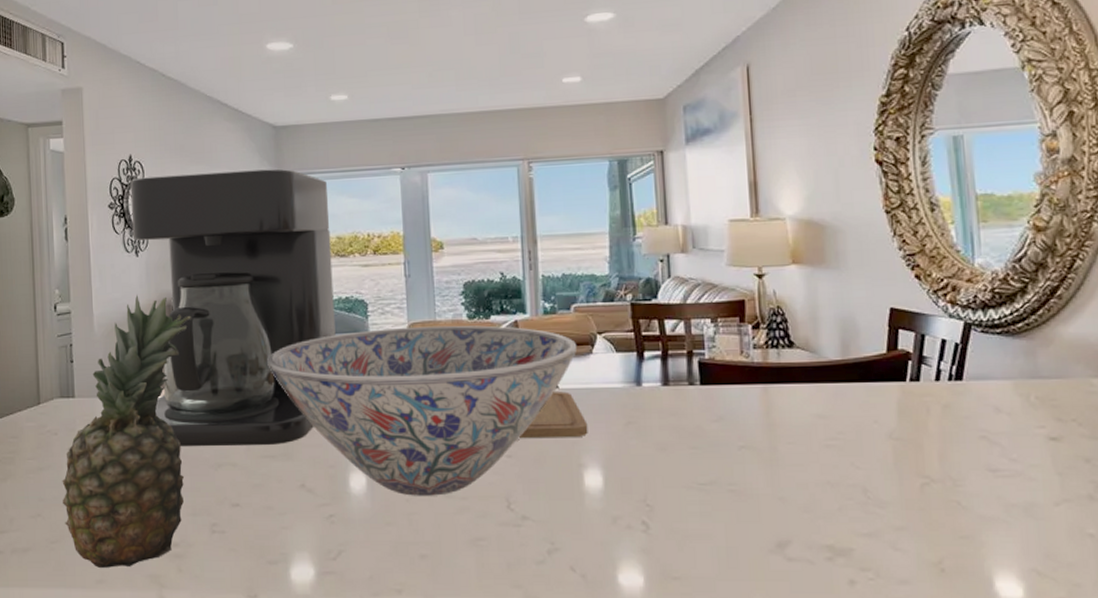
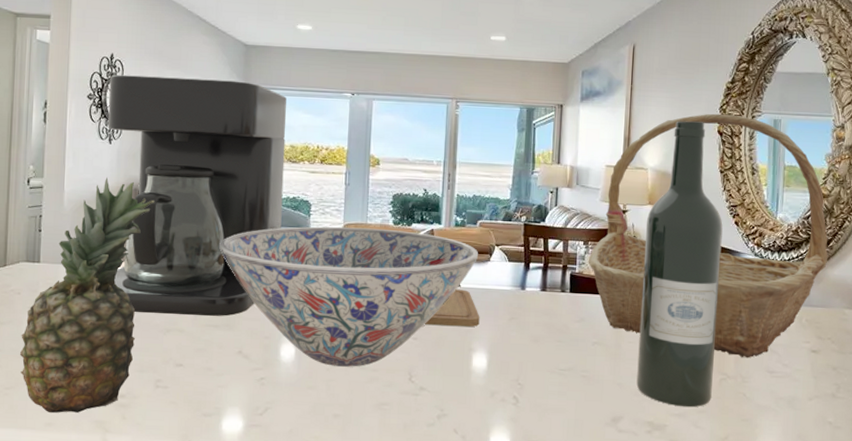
basket: none [721,136,1056,454] -> present [589,113,828,358]
wine bottle: none [791,151,912,524] -> present [636,121,723,408]

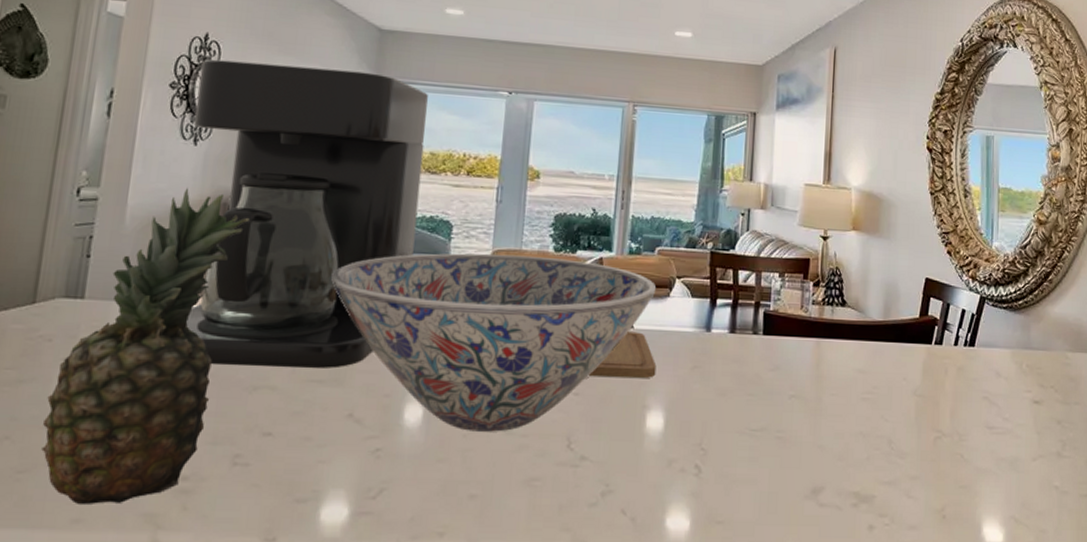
basket: present [589,113,828,358] -> none [785,127,1047,412]
wine bottle: present [636,121,723,408] -> none [840,134,934,473]

